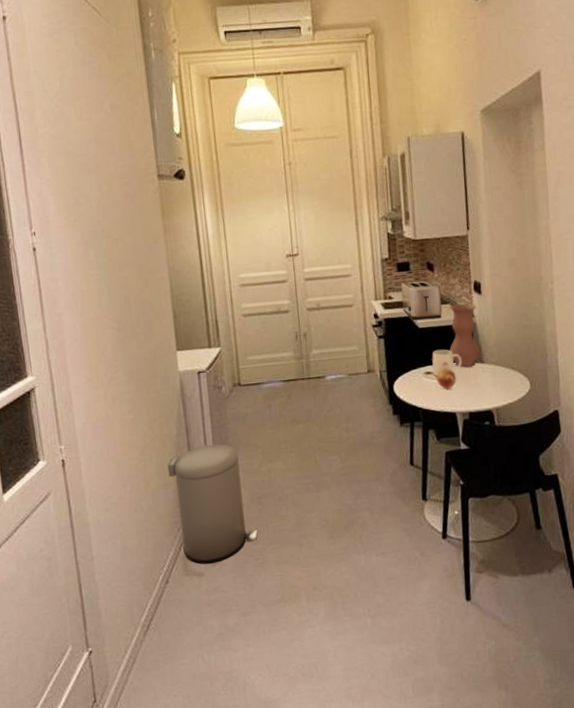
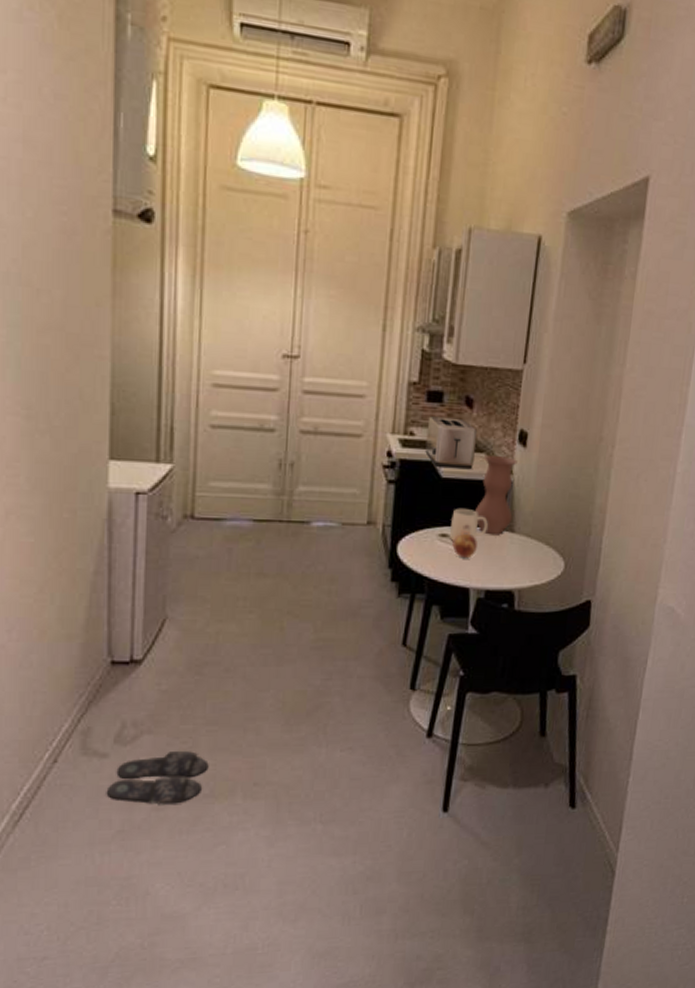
pedal bin: present [169,444,259,564] -> none [77,590,192,743]
slippers: none [206,566,278,611] -> present [106,751,209,805]

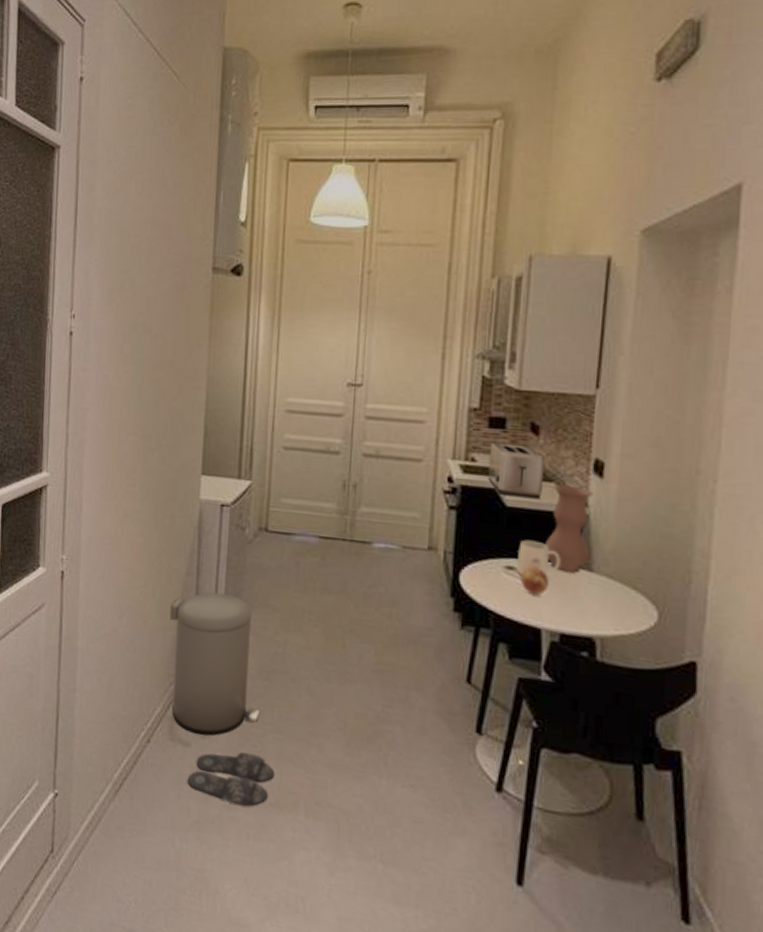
pedal bin: none [77,590,192,743] -> present [171,592,261,736]

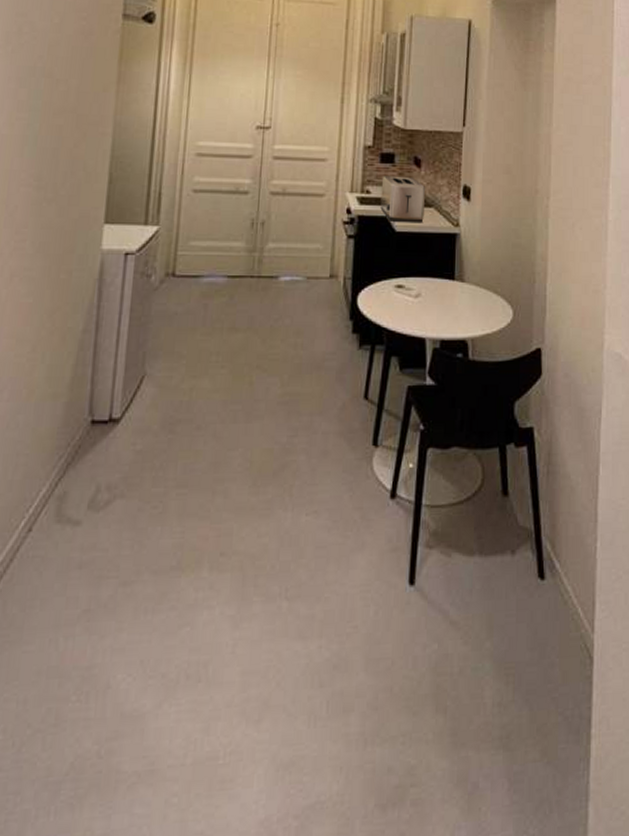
pedal bin: present [171,592,261,736] -> none [60,347,164,509]
slippers: present [187,752,275,806] -> none [76,517,177,579]
mug: present [517,539,560,575] -> none [405,259,439,292]
fruit: present [520,566,549,595] -> none [408,283,431,308]
vase: present [544,485,594,574] -> none [426,209,463,285]

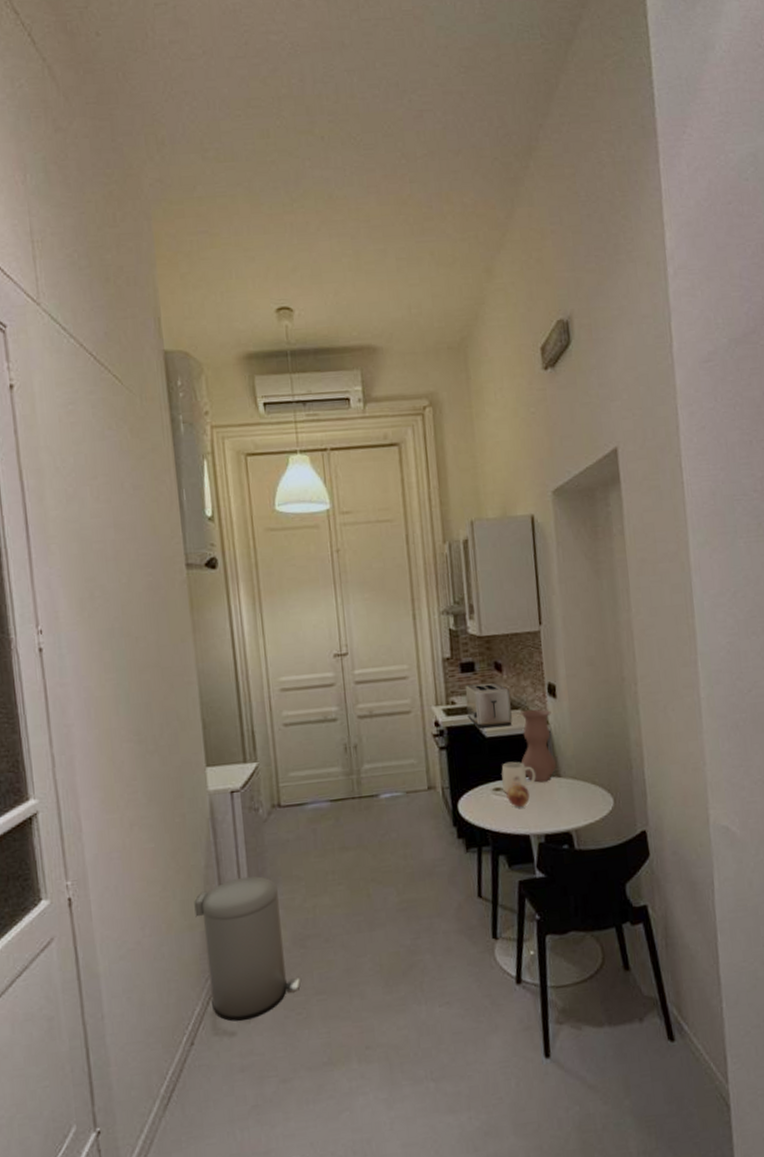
pedal bin: none [60,347,164,509] -> present [195,876,302,1021]
mug: none [405,259,439,292] -> present [501,761,536,793]
fruit: none [408,283,431,308] -> present [506,783,530,807]
vase: none [426,209,463,285] -> present [520,709,557,783]

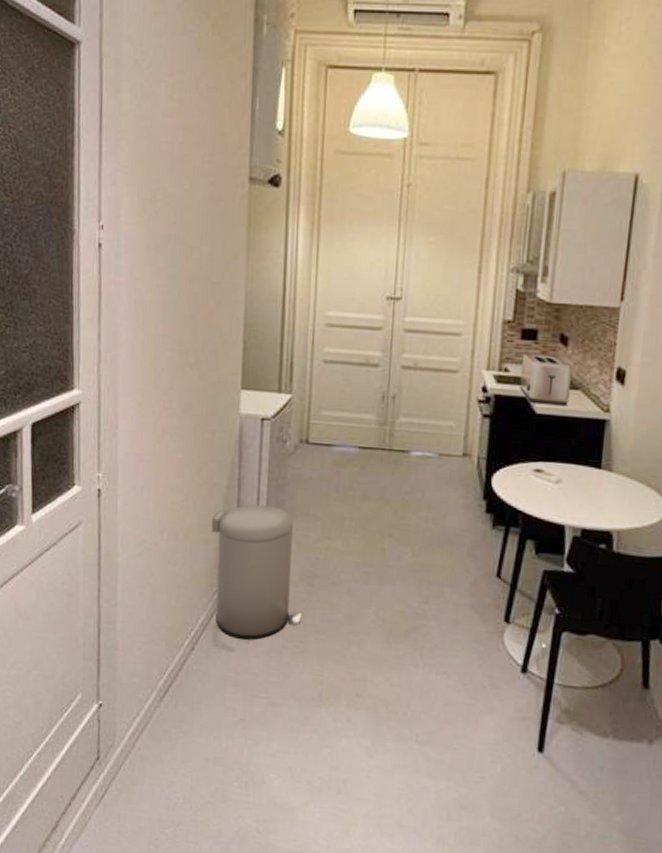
mug: present [501,761,536,793] -> none [544,444,584,477]
fruit: present [506,783,530,807] -> none [547,469,573,495]
vase: present [520,709,557,783] -> none [569,392,615,474]

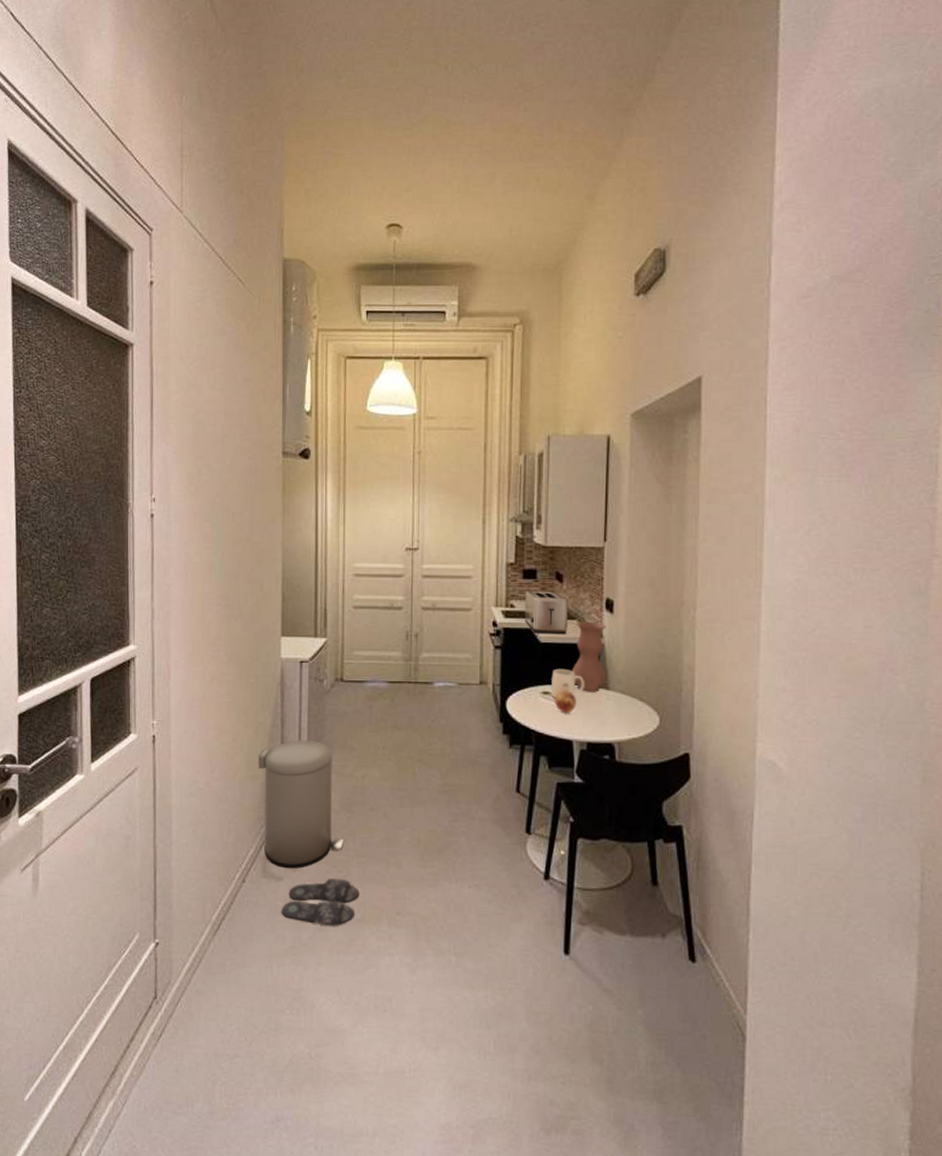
slippers: none [232,653,317,703] -> present [281,879,360,926]
mug: none [544,444,584,477] -> present [551,668,584,698]
fruit: none [547,469,573,495] -> present [554,690,576,713]
vase: none [569,392,615,474] -> present [571,621,607,692]

